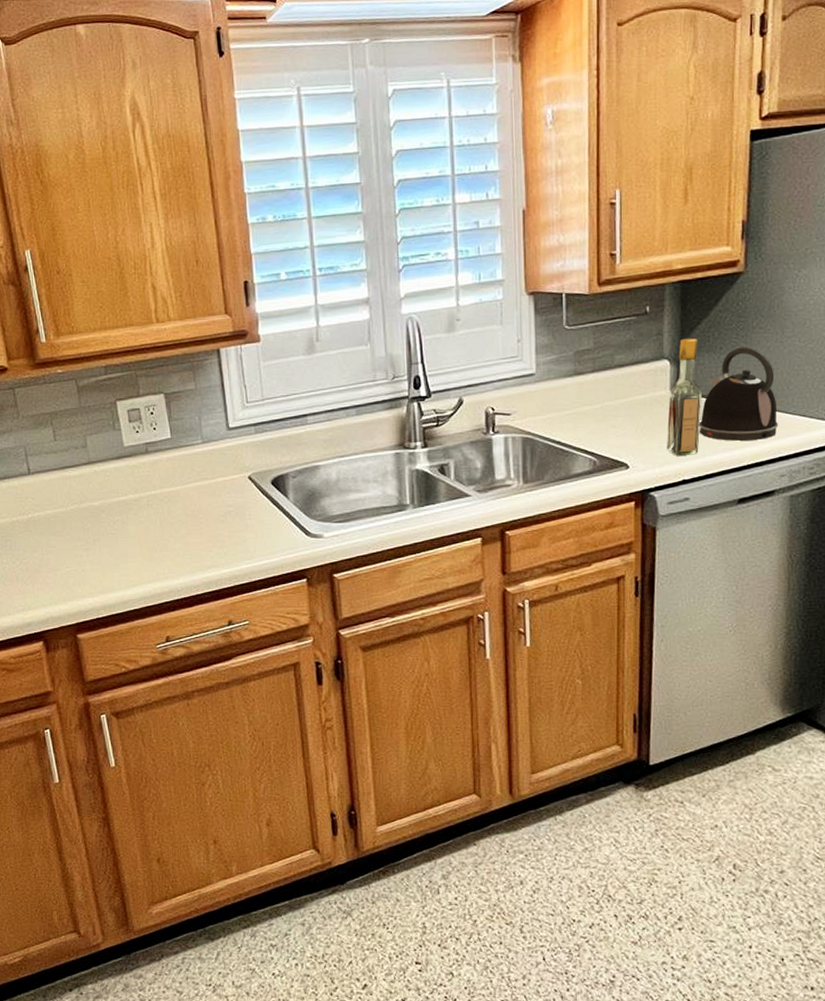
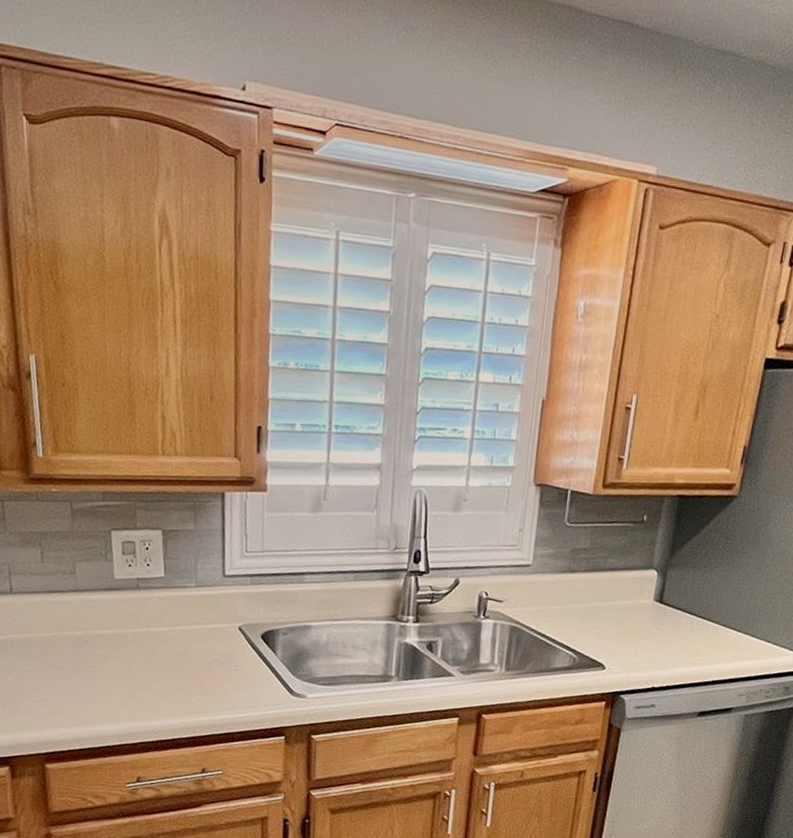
bottle: present [666,337,702,456] -> none [642,551,687,665]
kettle: present [698,347,779,441] -> none [674,568,750,659]

